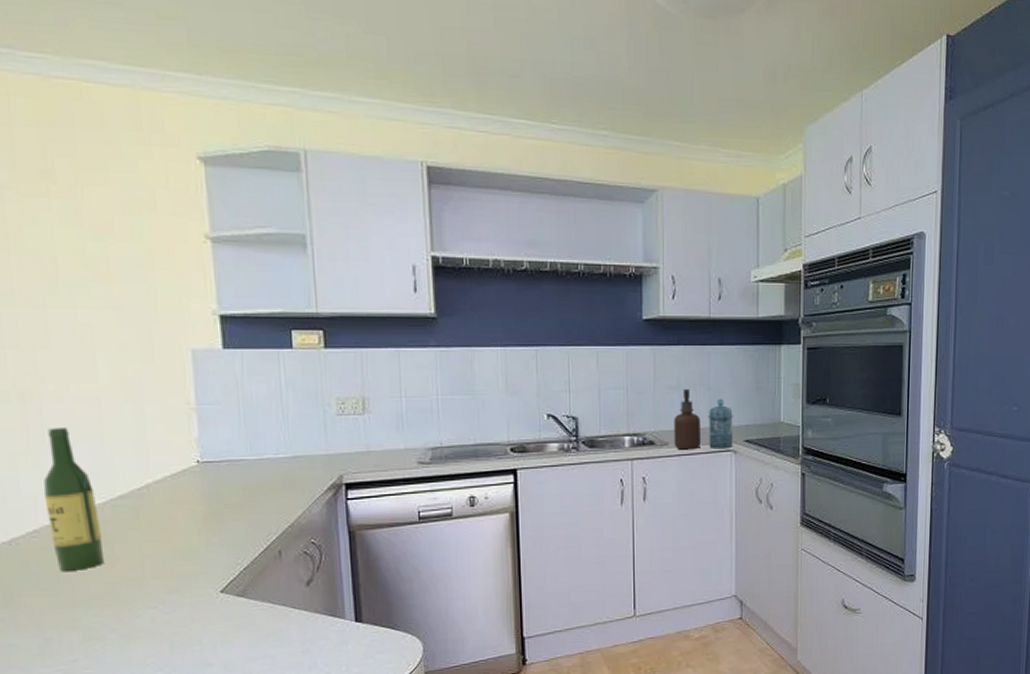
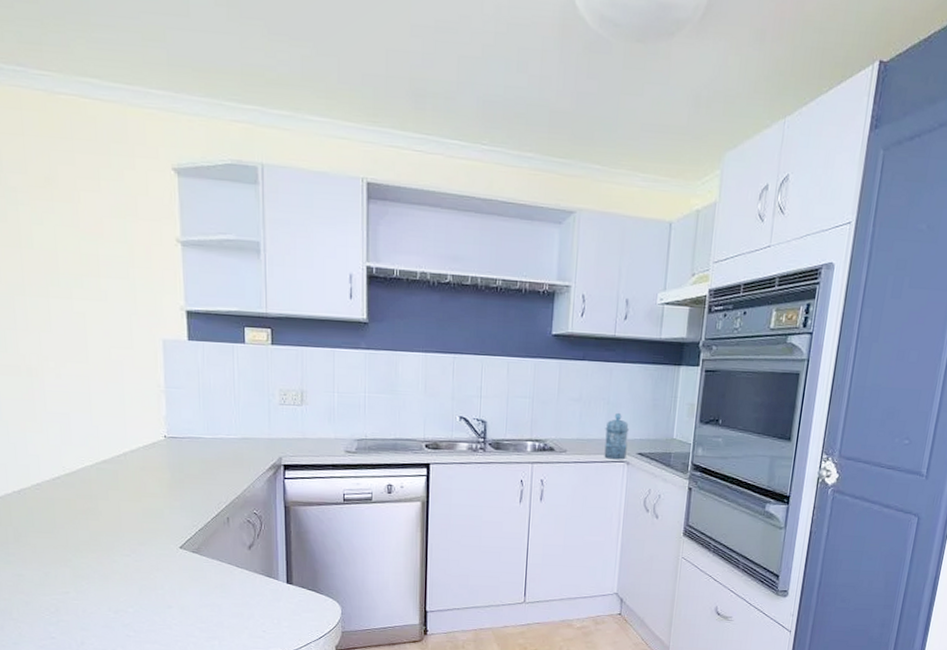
wine bottle: present [43,428,105,571] -> none [45,399,91,520]
soap dispenser: present [673,389,701,450] -> none [571,402,598,458]

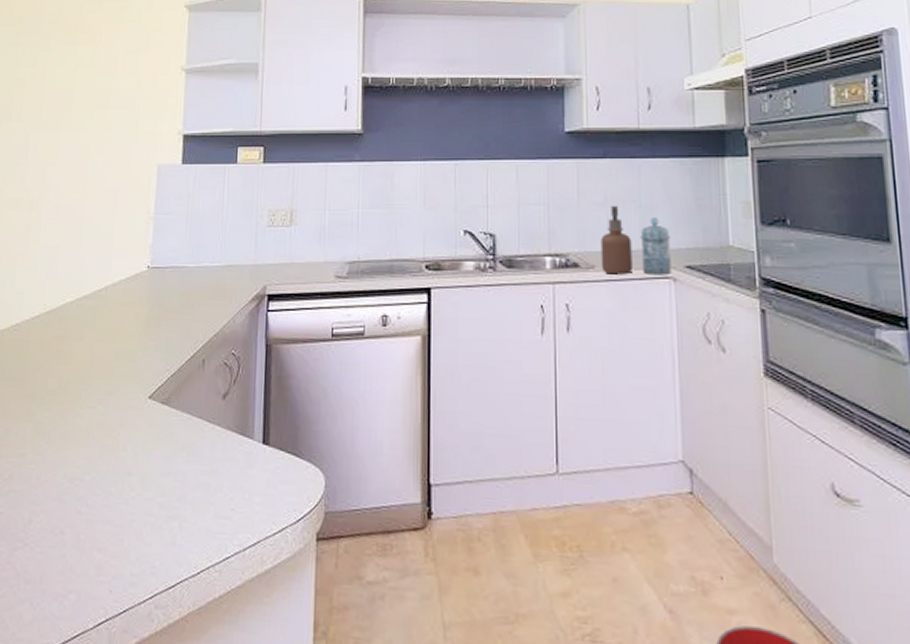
soap dispenser: none [571,402,598,458] -> present [600,206,633,275]

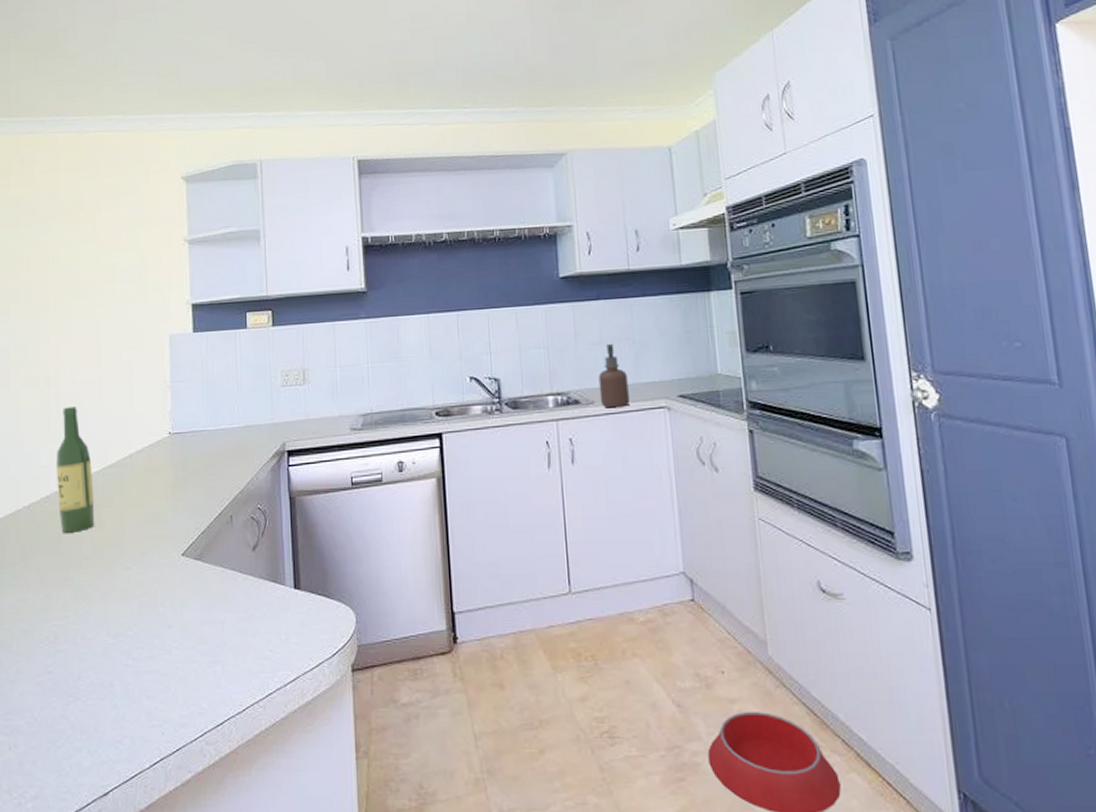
wine bottle: none [27,232,66,365] -> present [56,407,95,533]
canister: present [640,216,672,276] -> none [635,351,666,407]

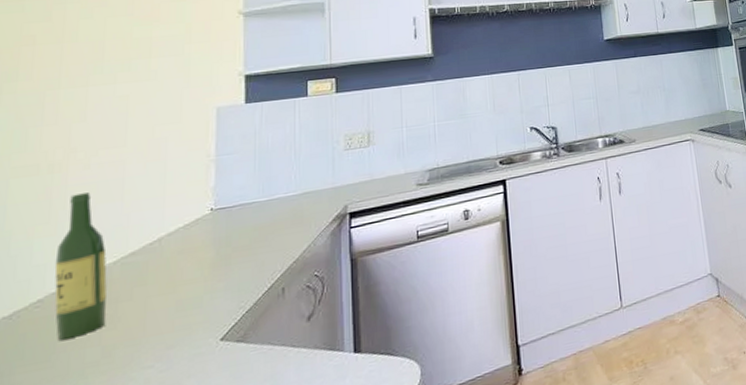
soap dispenser: present [598,344,630,409] -> none [638,92,663,145]

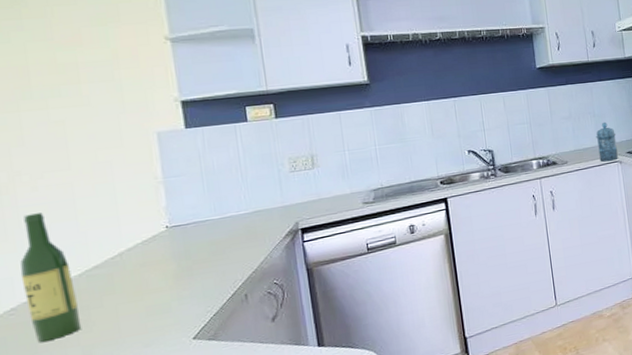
canister: none [666,96,690,141] -> present [596,122,618,162]

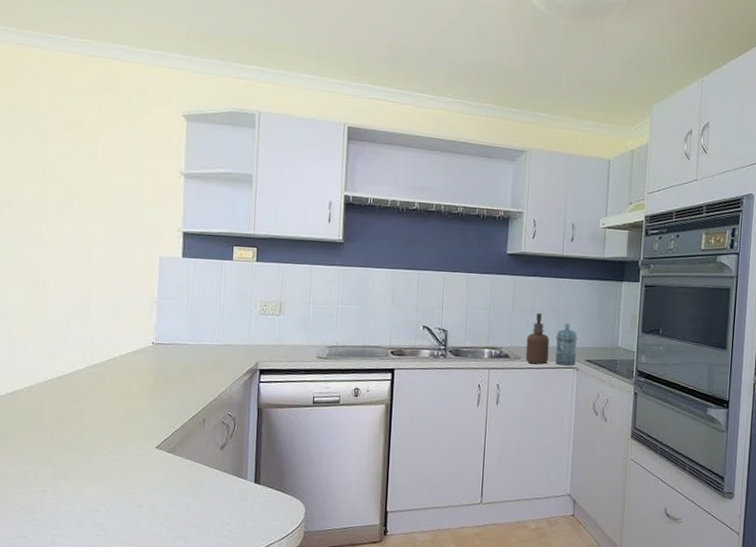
wine bottle: present [20,212,82,342] -> none [41,309,77,420]
soap dispenser: none [569,118,593,166] -> present [525,313,549,365]

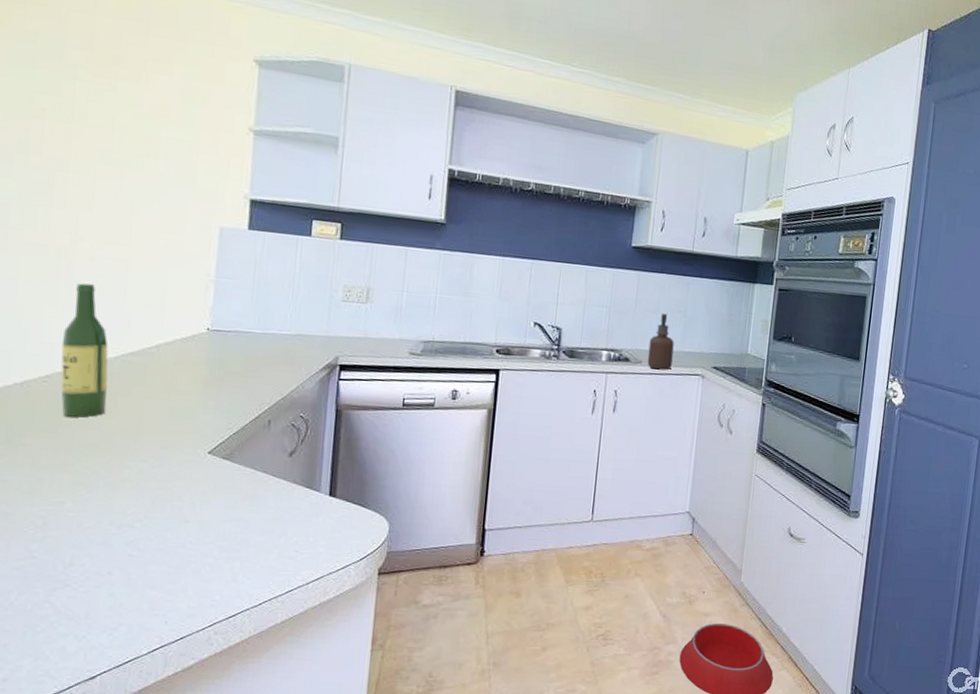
wine bottle: none [41,309,77,420] -> present [61,283,109,418]
canister: present [555,323,578,367] -> none [679,325,706,374]

